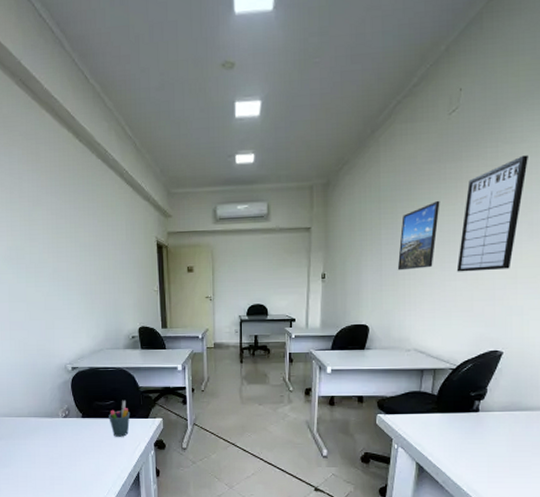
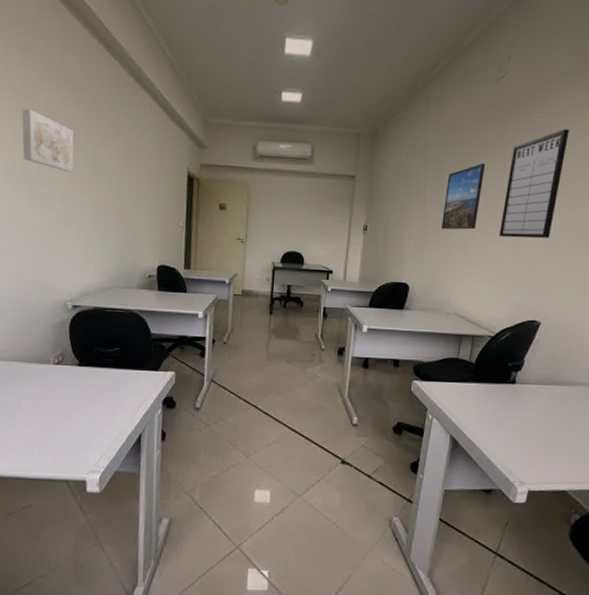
wall art: none [11,199,60,252] -> present [21,108,74,173]
pen holder: present [108,400,131,437] -> none [111,347,138,391]

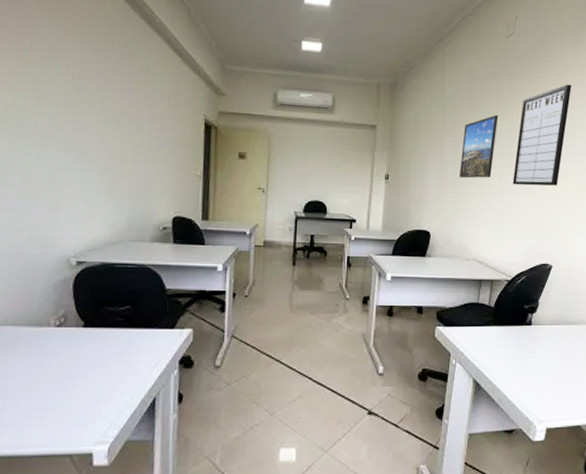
wall art: present [21,108,74,173] -> none [17,48,79,118]

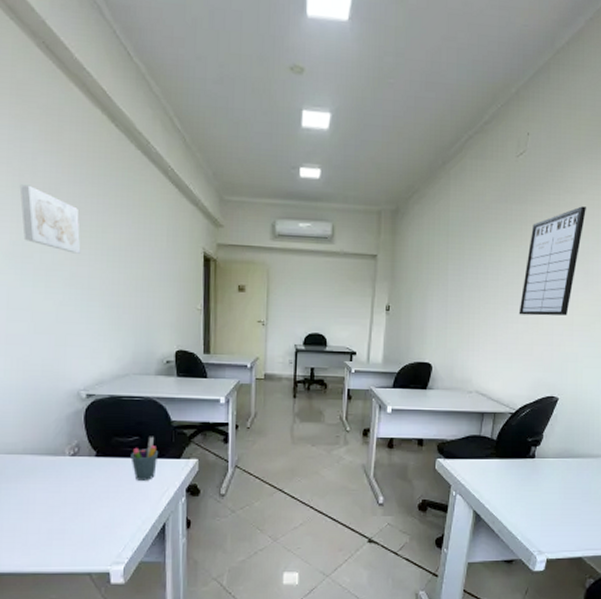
wall art: none [17,48,79,118] -> present [19,184,81,254]
pen holder: none [121,305,152,352] -> present [130,436,159,480]
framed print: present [459,114,498,179] -> none [462,240,506,309]

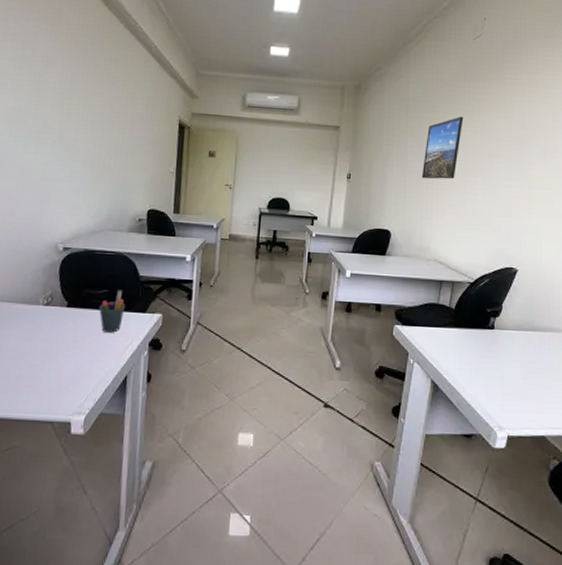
wall art: present [19,184,81,254] -> none [20,57,71,119]
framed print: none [462,240,506,309] -> present [421,116,464,180]
writing board: present [519,206,586,316] -> none [477,85,542,189]

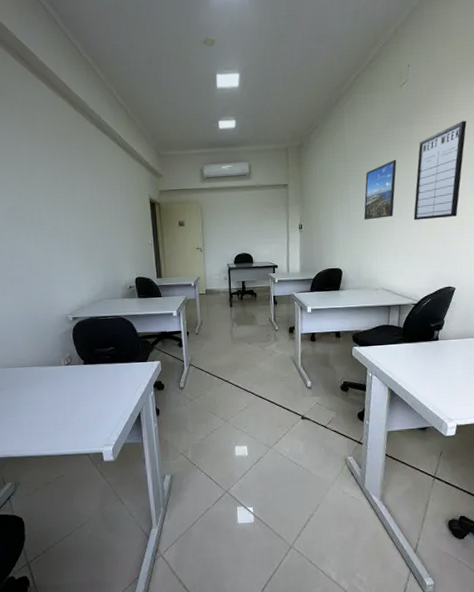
pen holder: present [99,289,126,333] -> none [109,346,130,381]
writing board: none [477,85,542,189] -> present [413,121,467,220]

